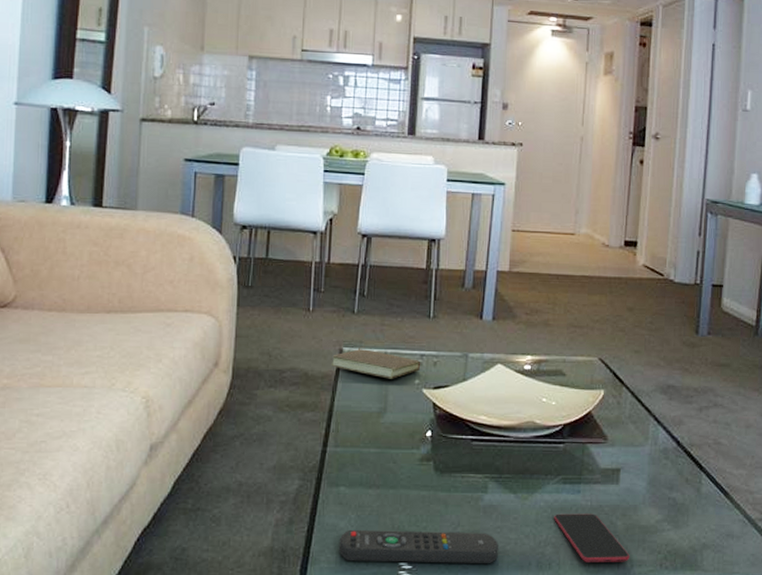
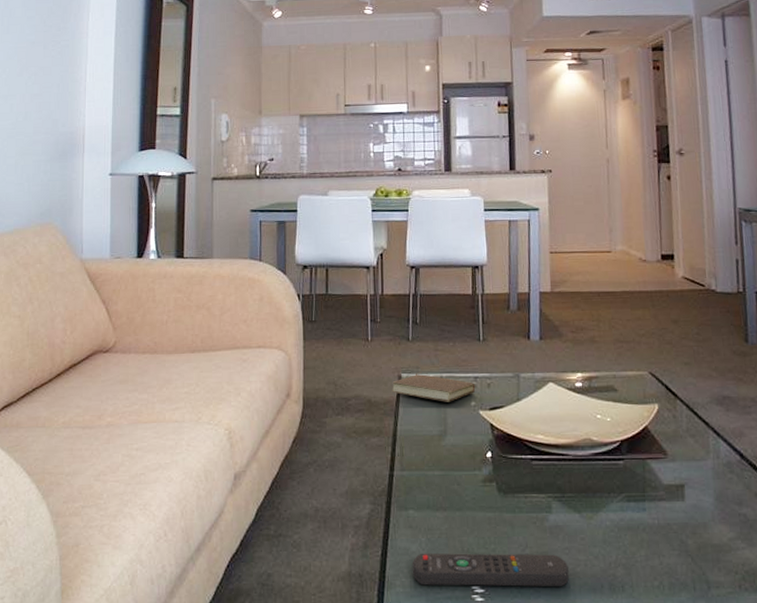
smartphone: present [554,513,630,562] -> none [622,532,706,584]

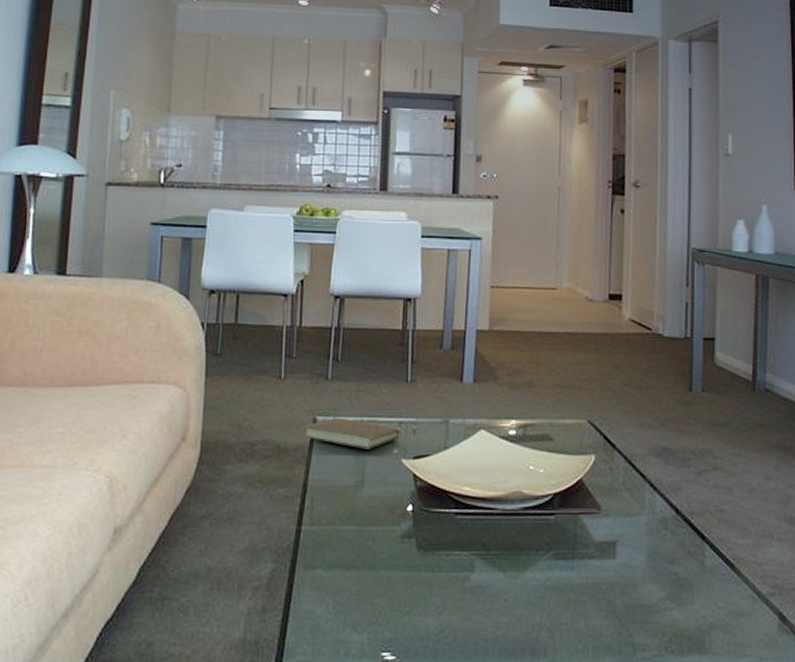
remote control: present [412,553,569,587] -> none [316,616,488,653]

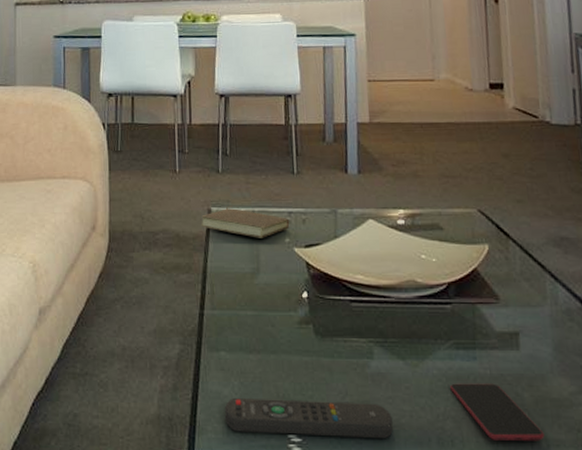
remote control: none [316,616,488,653] -> present [224,397,393,439]
smartphone: none [547,592,632,648] -> present [450,383,545,441]

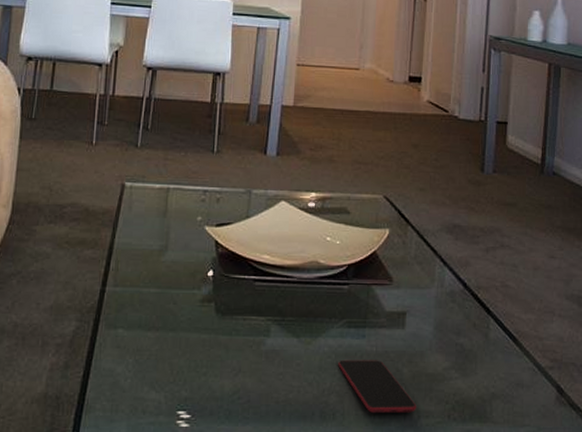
book: present [201,206,290,238] -> none [112,181,204,216]
remote control: present [224,397,393,439] -> none [114,375,281,414]

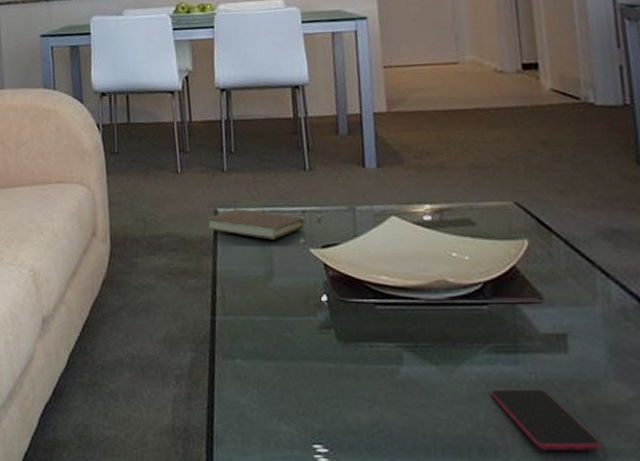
book: none [112,181,204,216] -> present [207,206,304,240]

